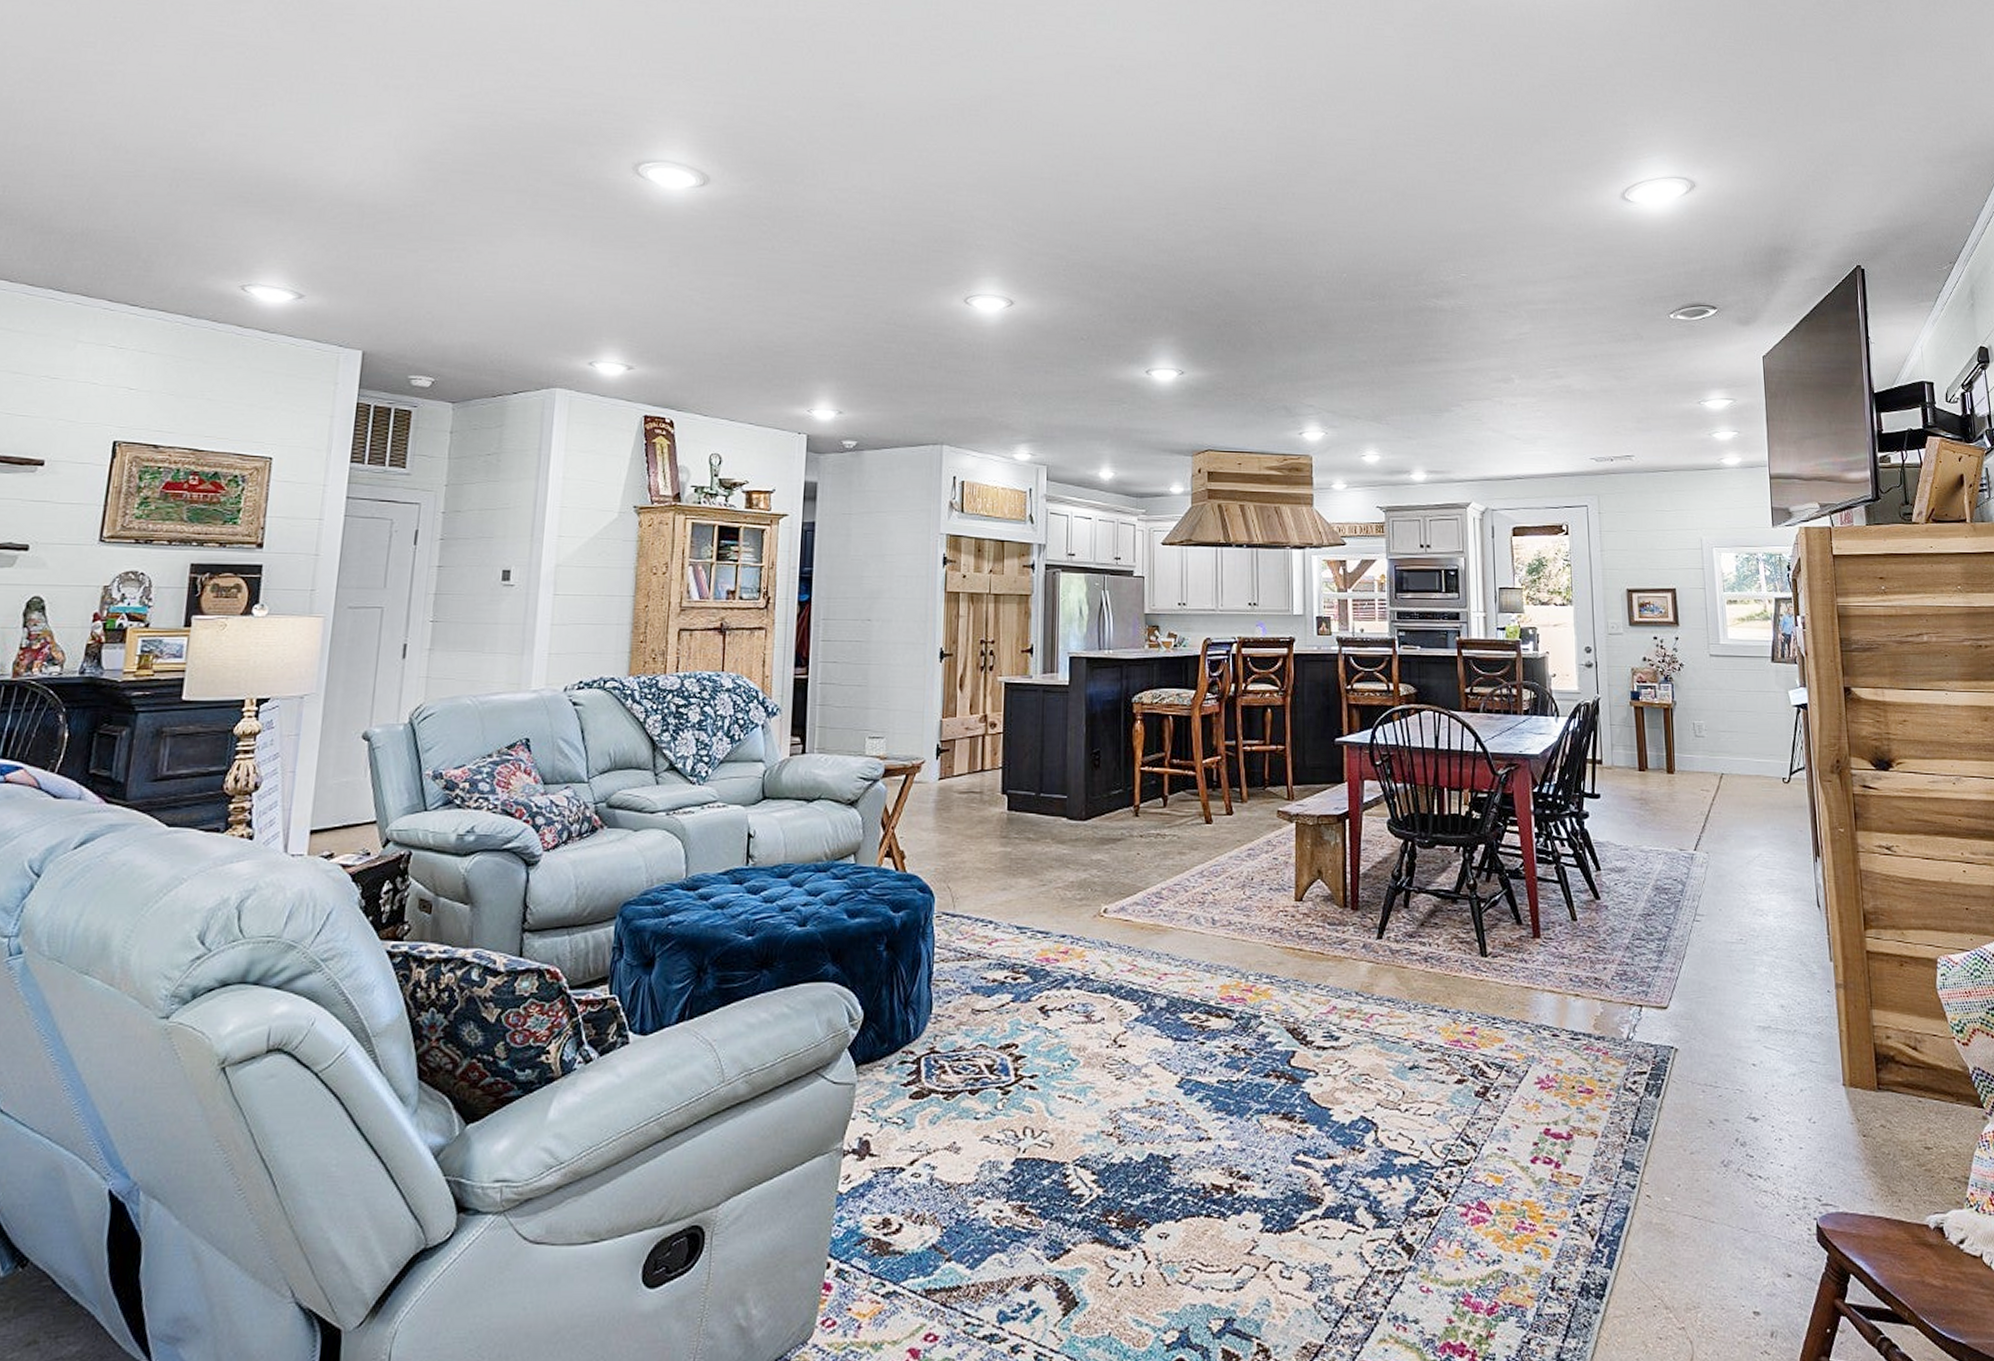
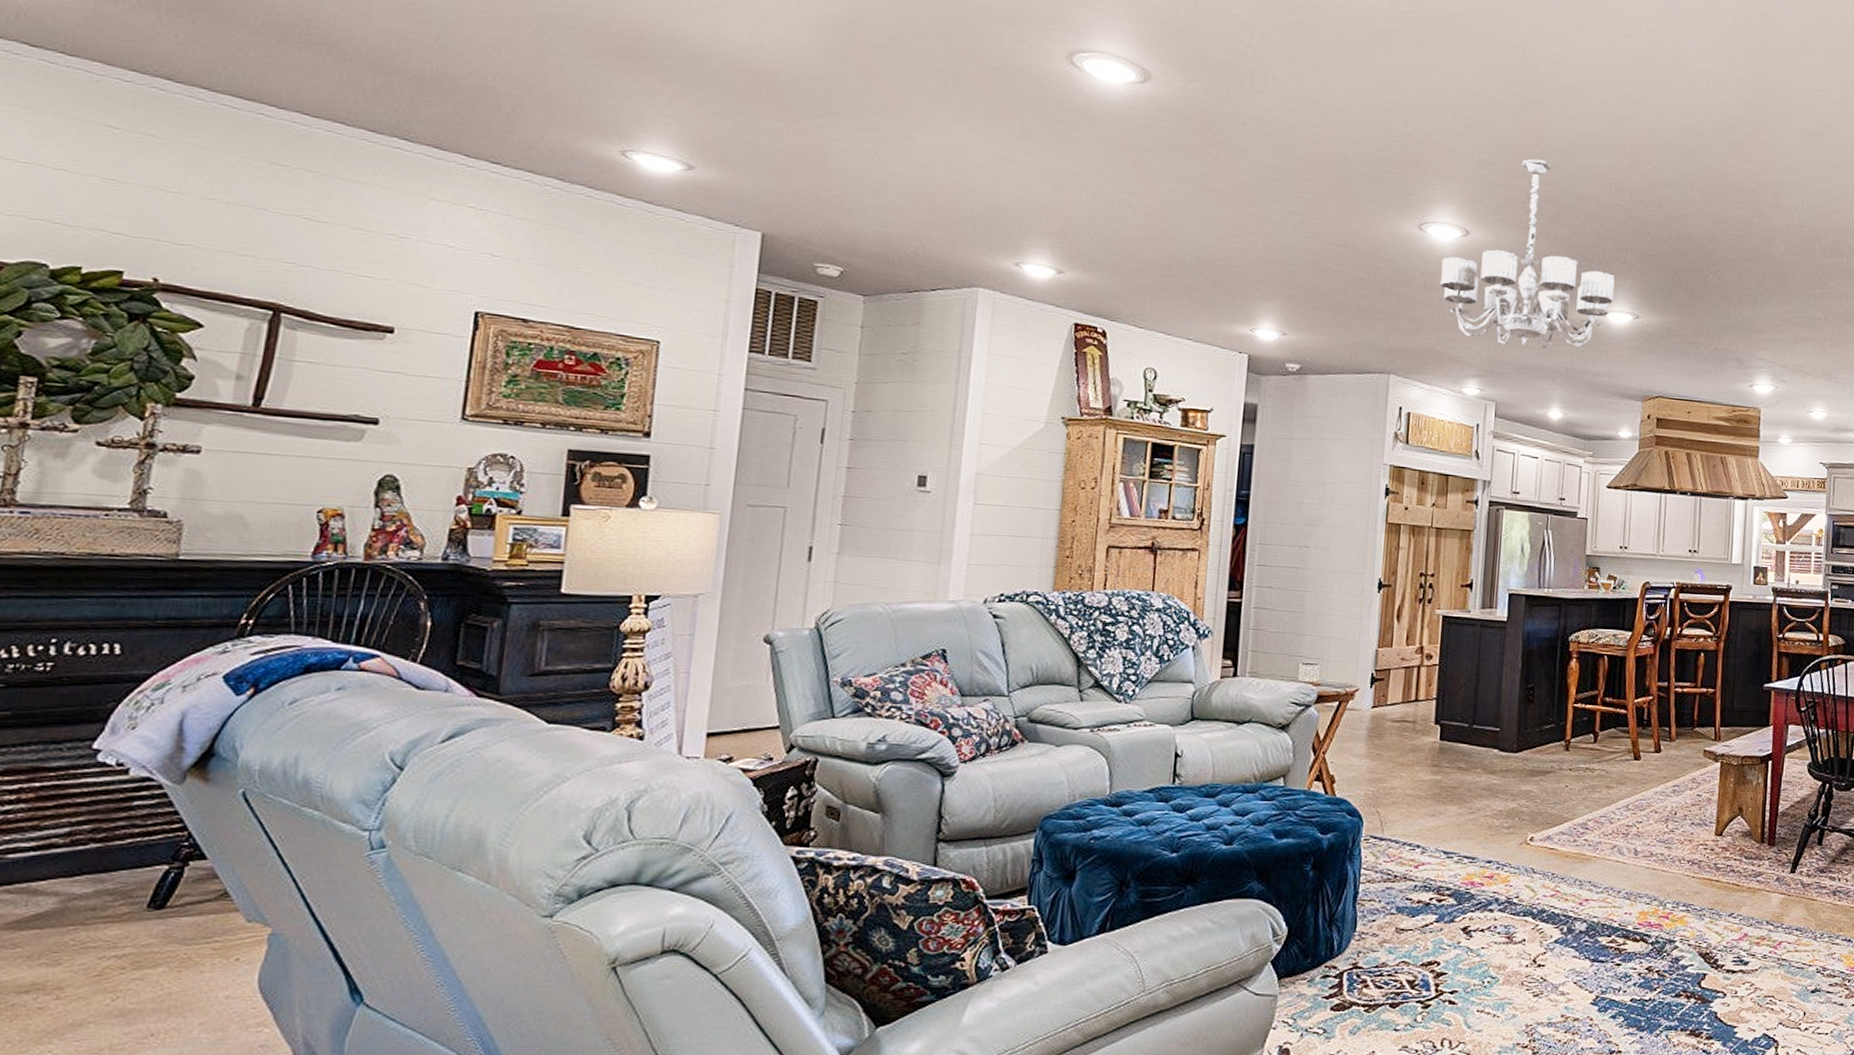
chandelier: none [987,227,1158,410] -> present [1439,158,1615,349]

